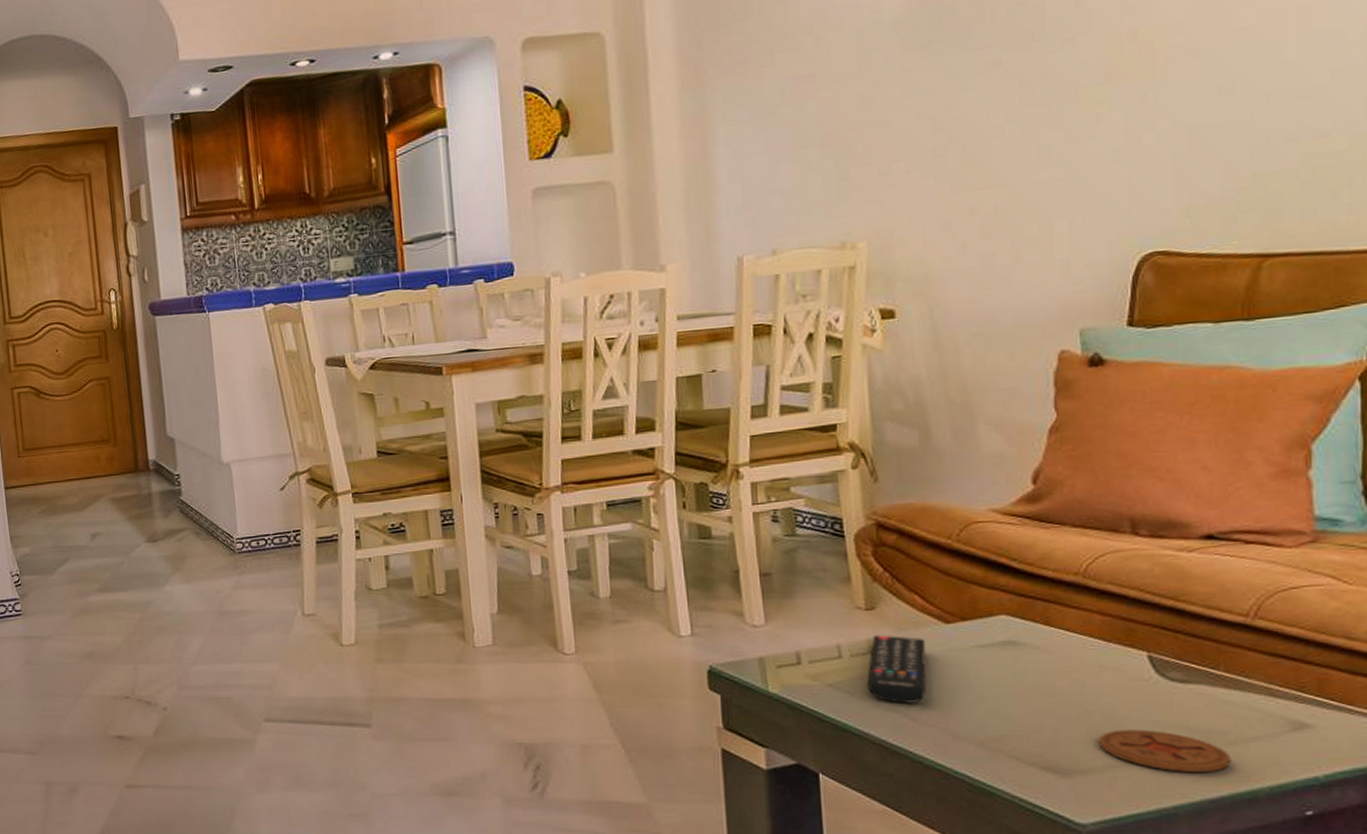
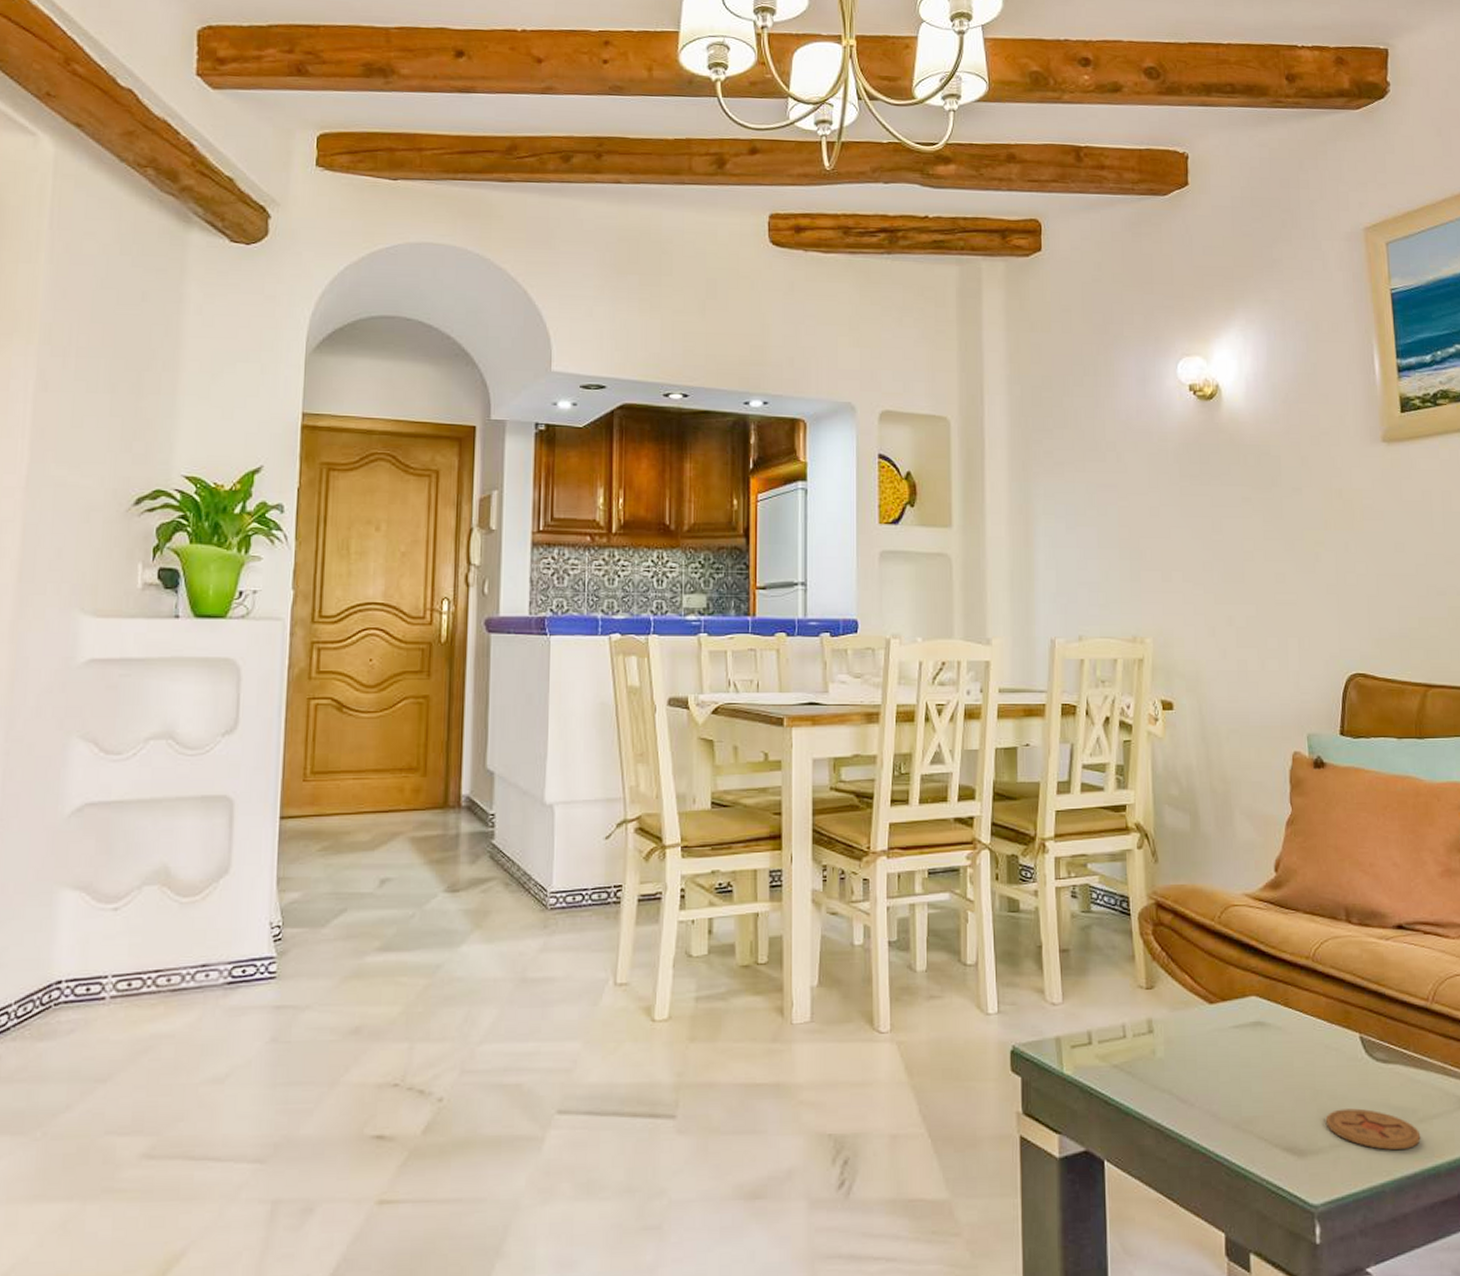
remote control: present [867,635,926,703] -> none [1146,1014,1194,1085]

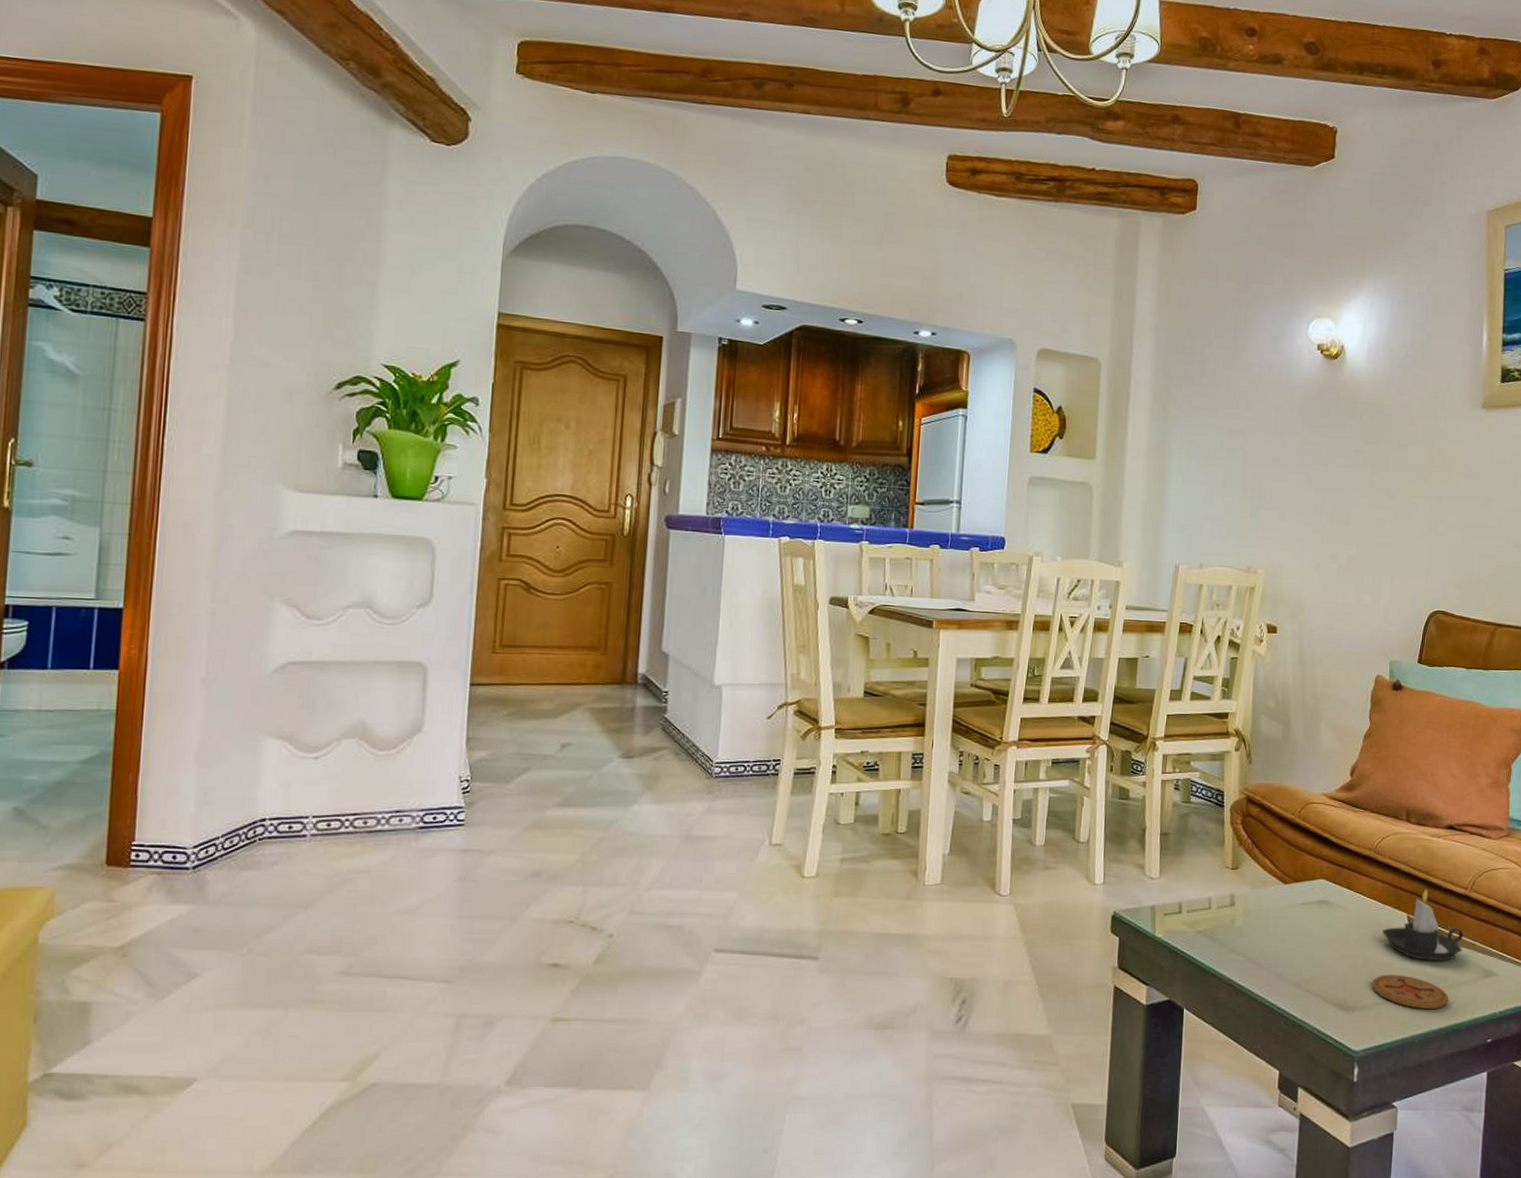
candle: none [1332,1001,1431,1090] -> present [1382,888,1464,960]

